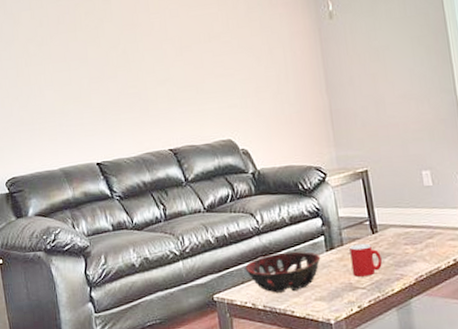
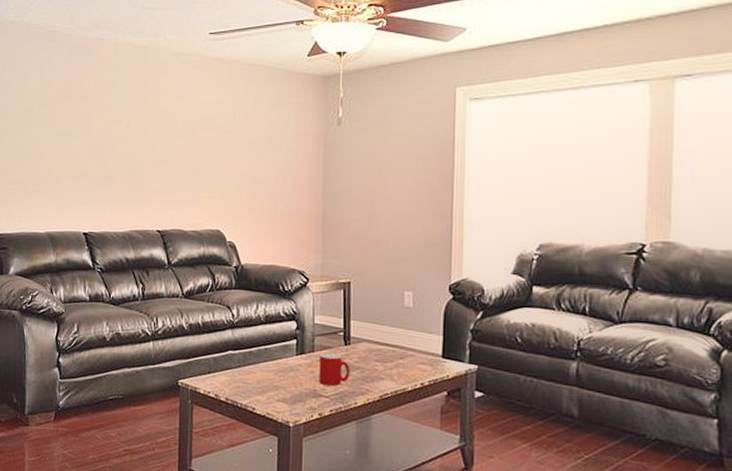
decorative bowl: present [245,251,321,293] -> none [214,349,290,389]

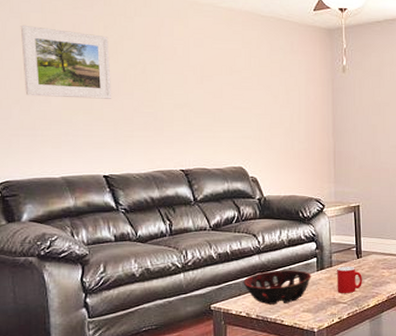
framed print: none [21,82,97,155] -> present [20,24,112,99]
decorative bowl: none [214,349,290,389] -> present [243,270,312,305]

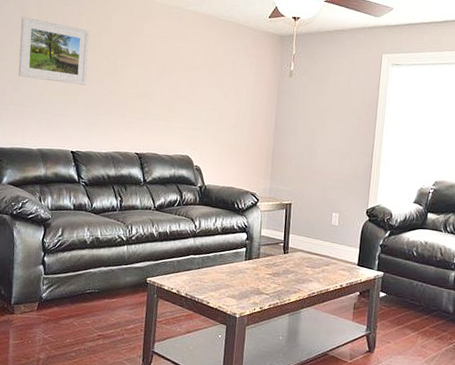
decorative bowl: present [243,270,312,305] -> none [177,254,240,287]
cup: present [337,266,362,293] -> none [261,259,287,286]

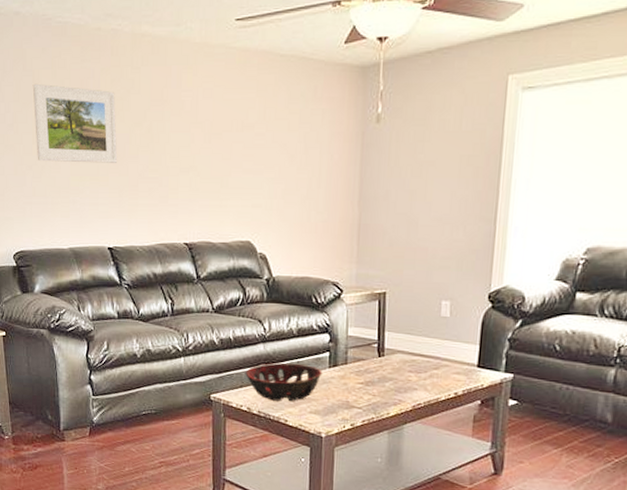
decorative bowl: none [177,254,240,287] -> present [245,362,322,401]

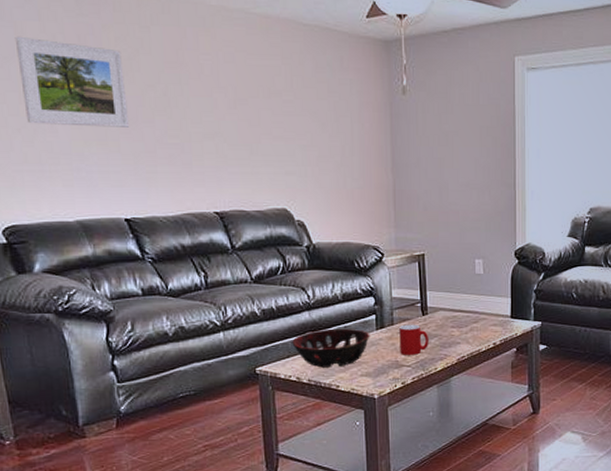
cup: none [351,364,383,397] -> present [399,324,428,355]

